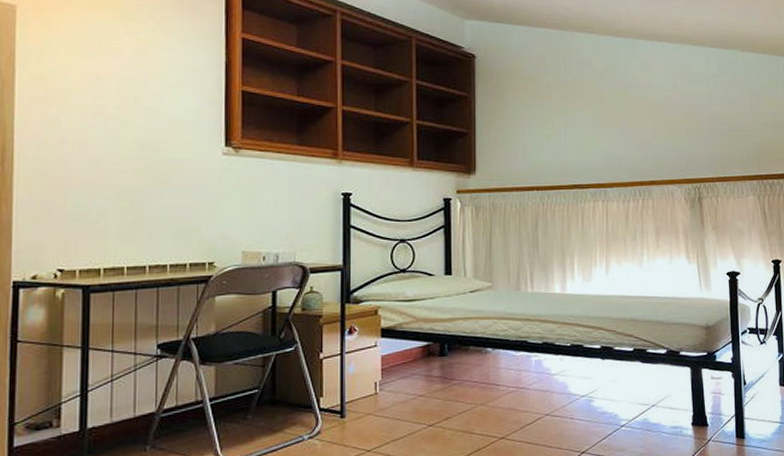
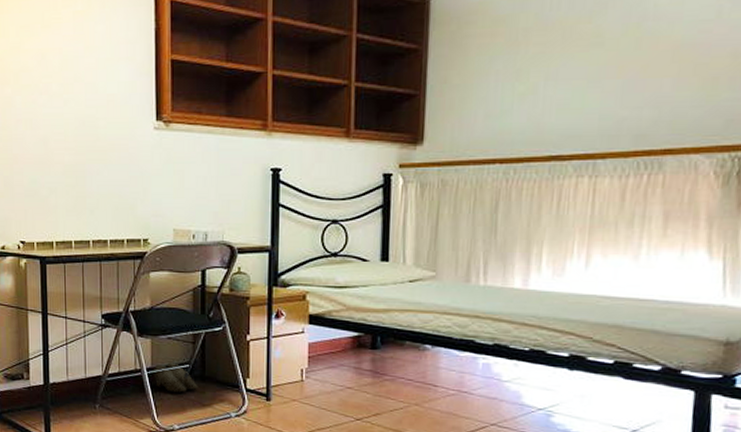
slippers: none [216,388,268,422] -> present [153,361,198,393]

